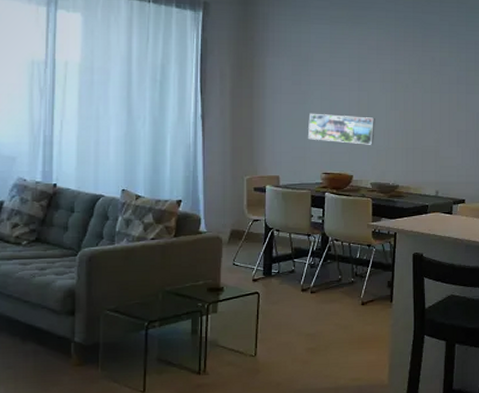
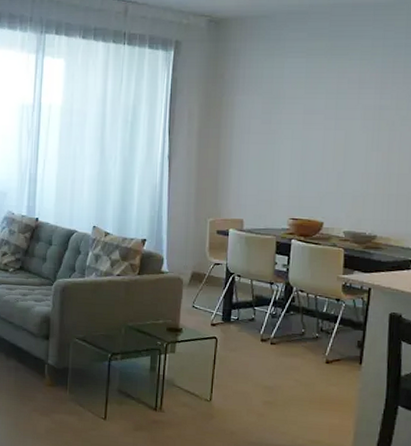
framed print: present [308,113,375,145] -> none [276,154,353,190]

